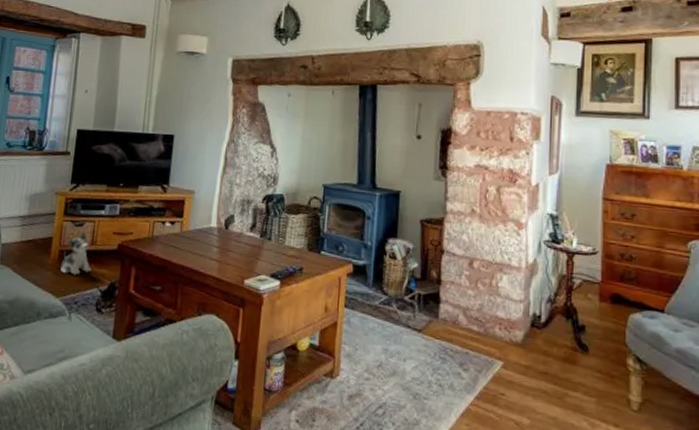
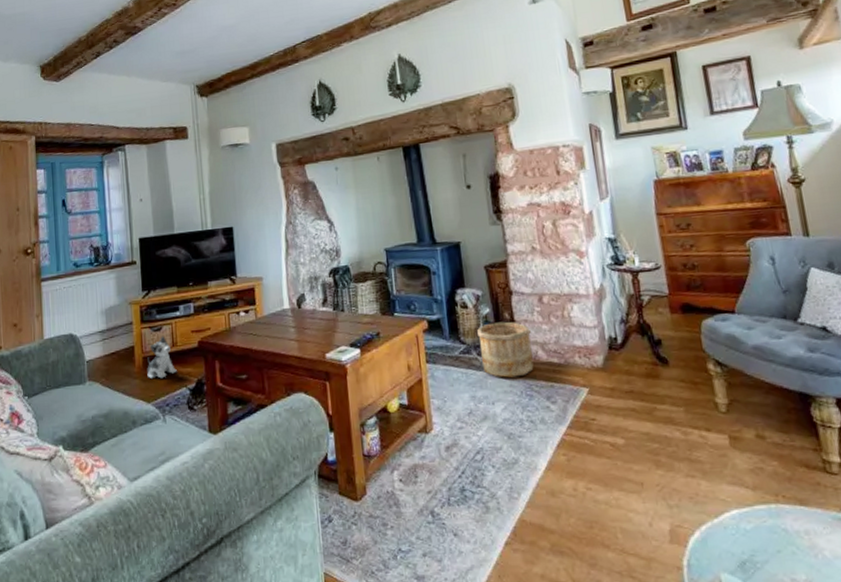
wooden bucket: none [401,278,455,338] -> present [477,321,534,378]

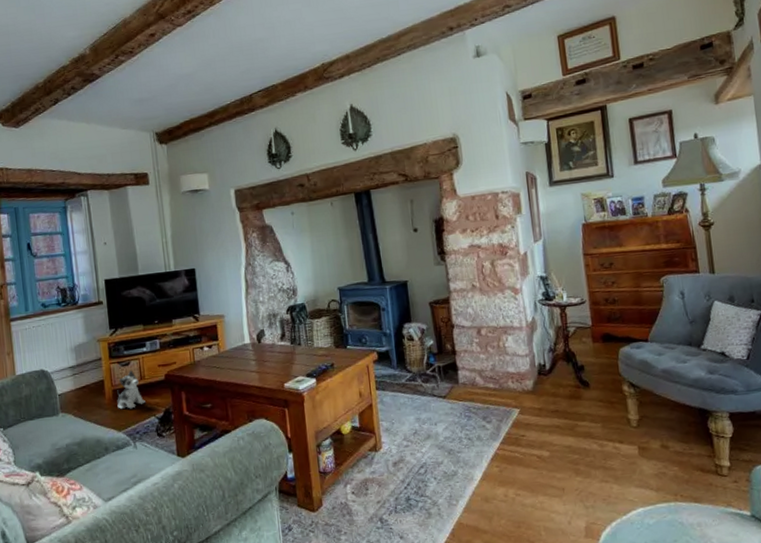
wooden bucket: present [477,321,534,378] -> none [422,352,472,402]

